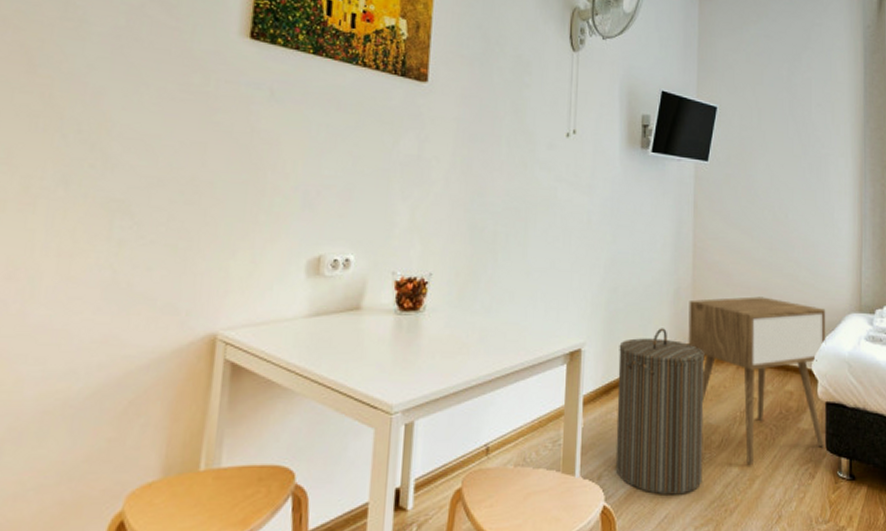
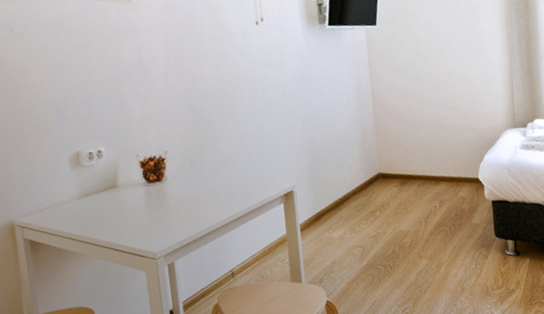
laundry hamper: present [615,328,705,495] -> none [322,164,400,287]
nightstand: present [688,296,826,466] -> none [374,127,493,256]

